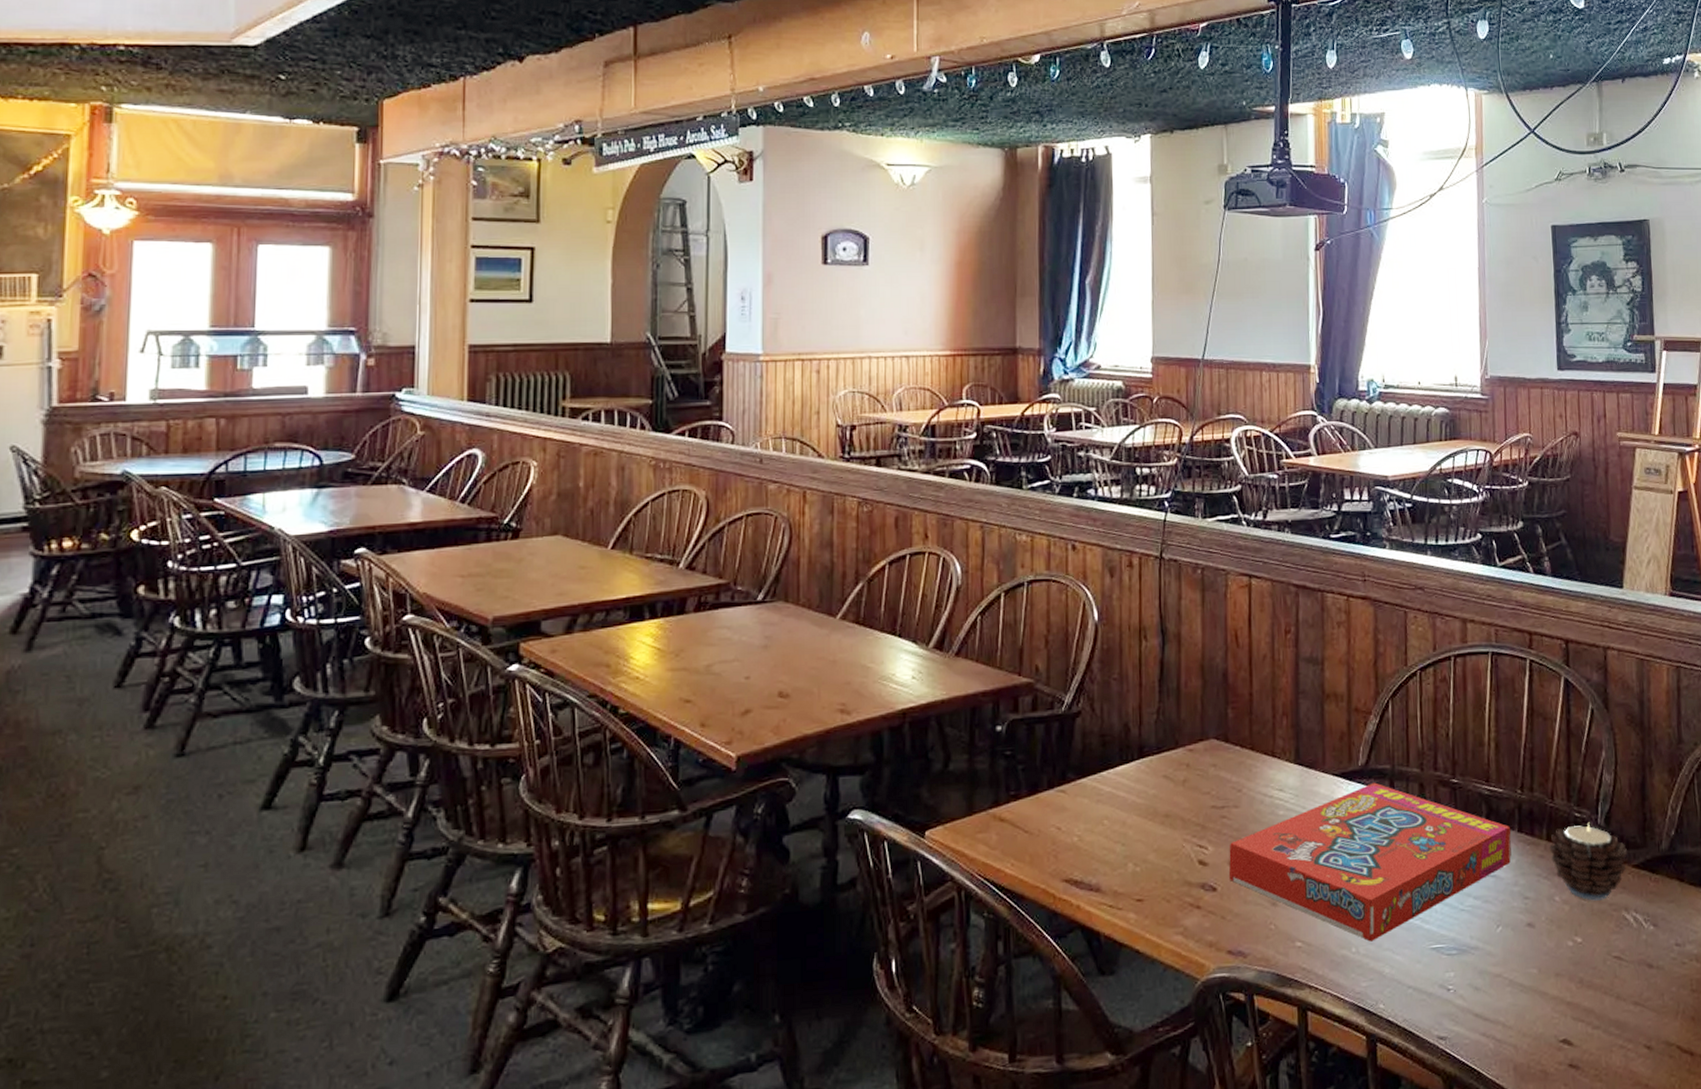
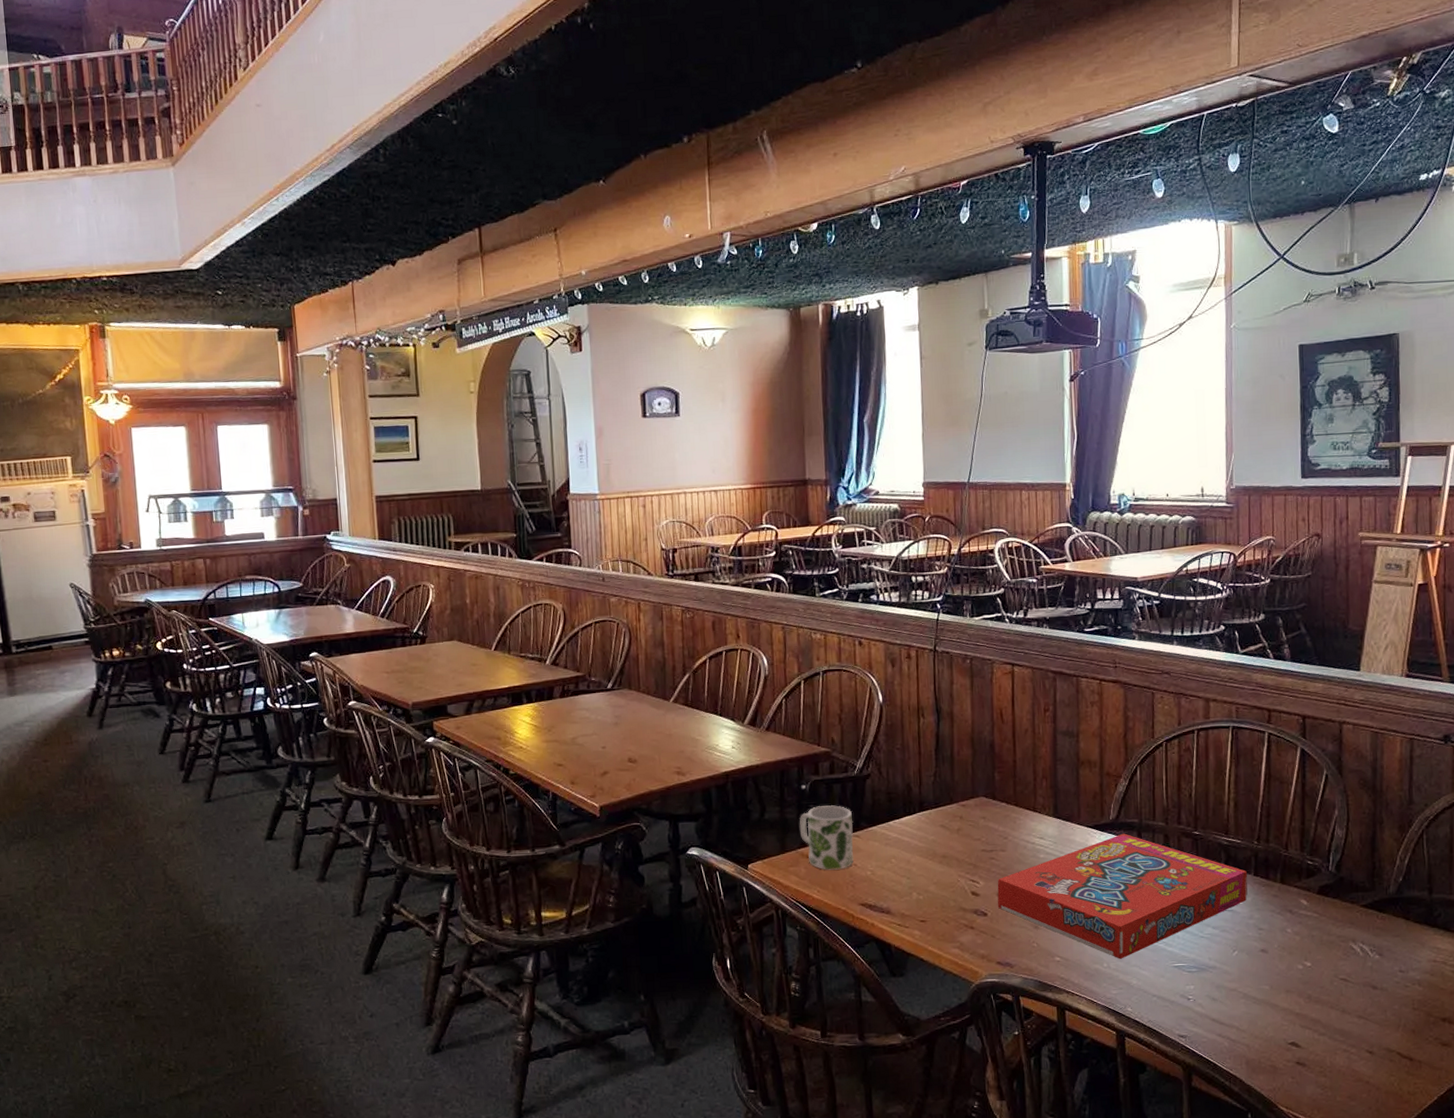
mug: none [991,751,1059,837] -> present [799,805,853,870]
candle: present [1548,822,1628,901] -> none [1282,869,1357,933]

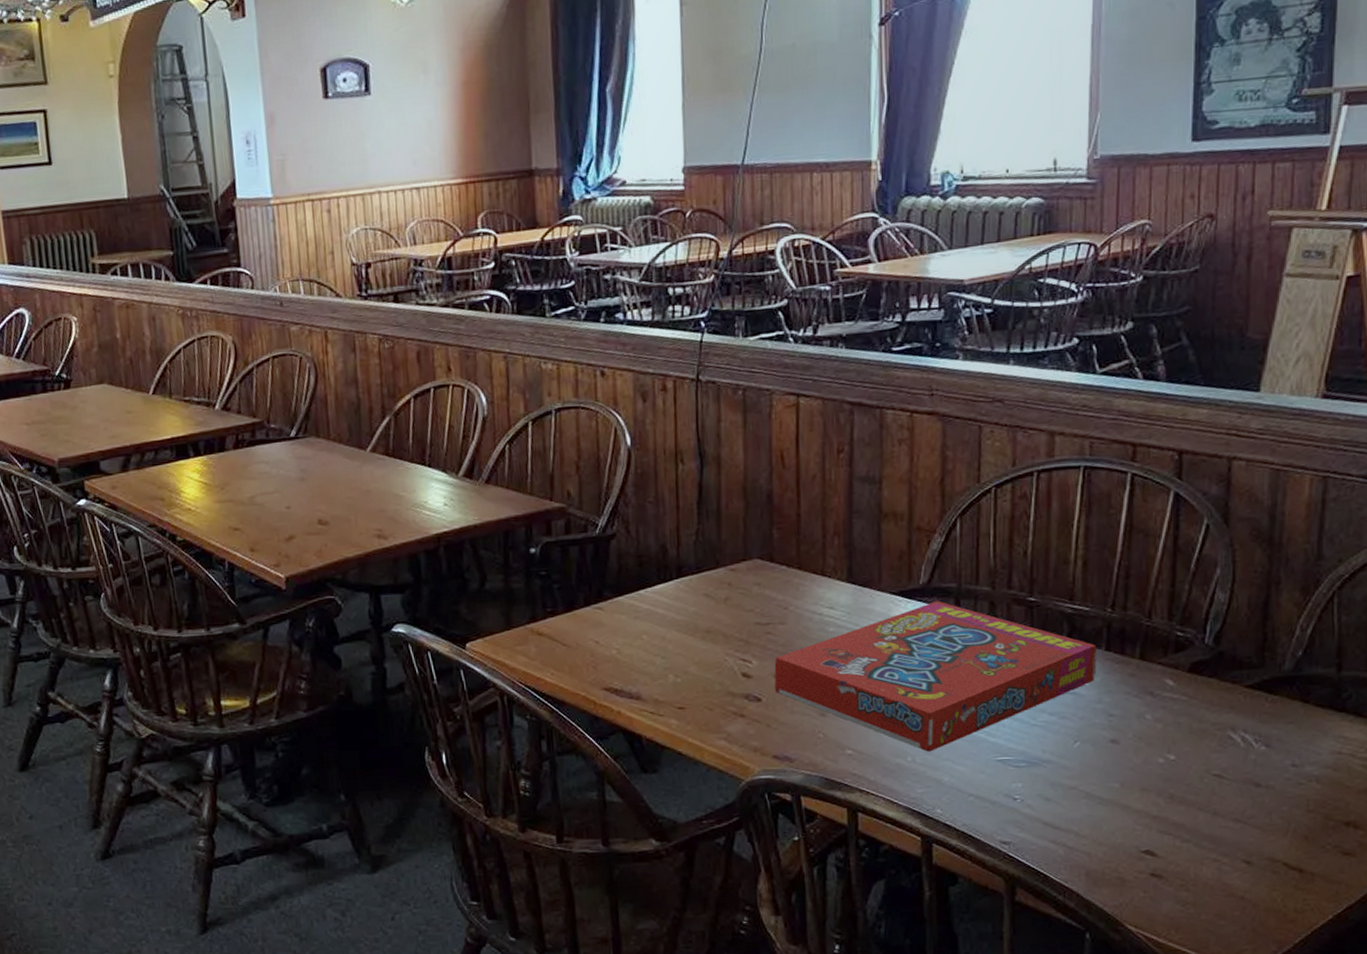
mug: present [799,805,853,870] -> none [527,572,595,649]

